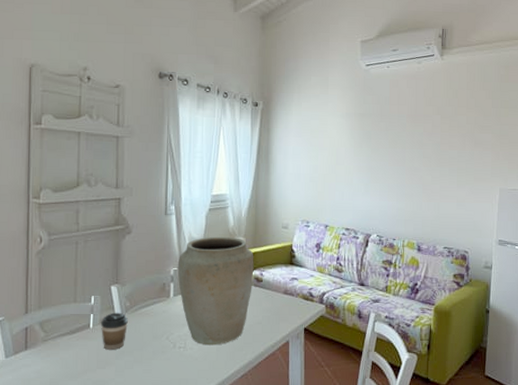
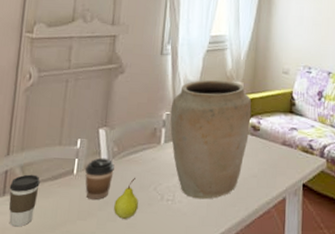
coffee cup: none [31,330,59,377] -> present [9,174,40,227]
fruit: none [130,328,152,366] -> present [114,177,138,219]

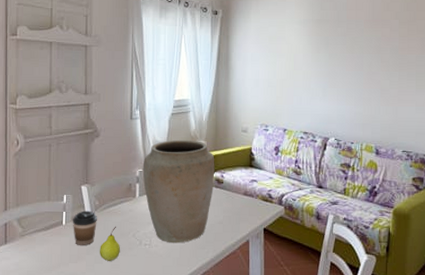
coffee cup: present [9,174,40,227] -> none [10,226,35,269]

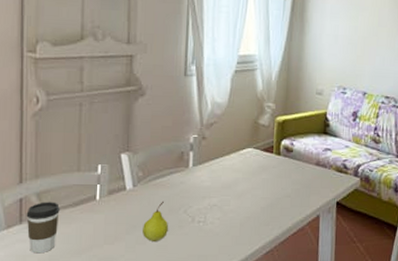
coffee cup: none [10,226,35,269] -> present [26,202,60,254]
coffee cup: present [72,210,97,245] -> none [108,183,140,224]
vase: present [142,139,215,243] -> none [198,101,284,220]

